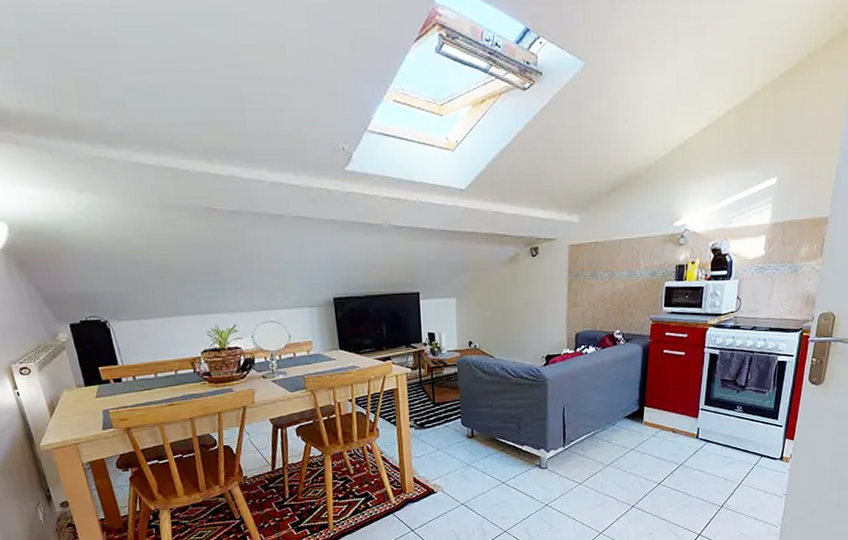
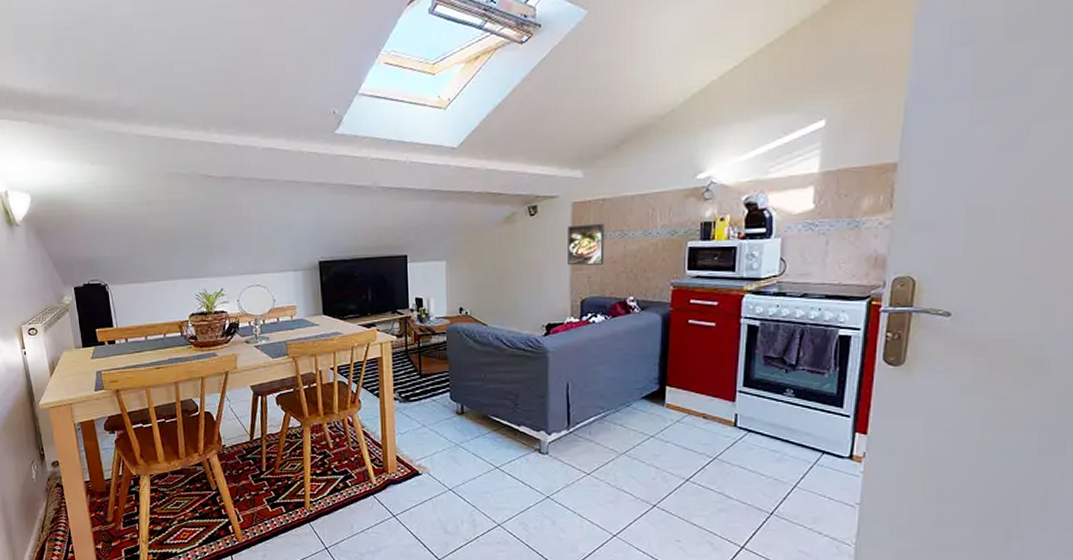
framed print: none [565,264,596,303] -> present [568,223,604,266]

